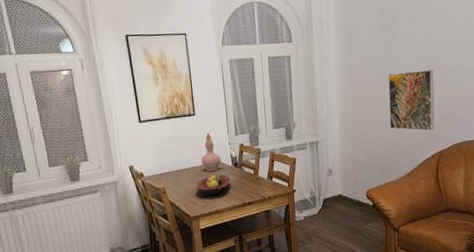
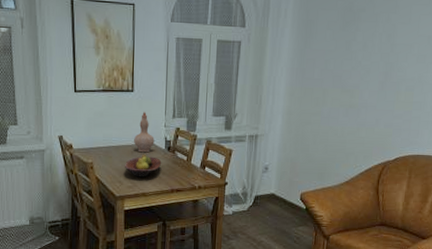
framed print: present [388,70,435,131] -> none [335,73,390,140]

